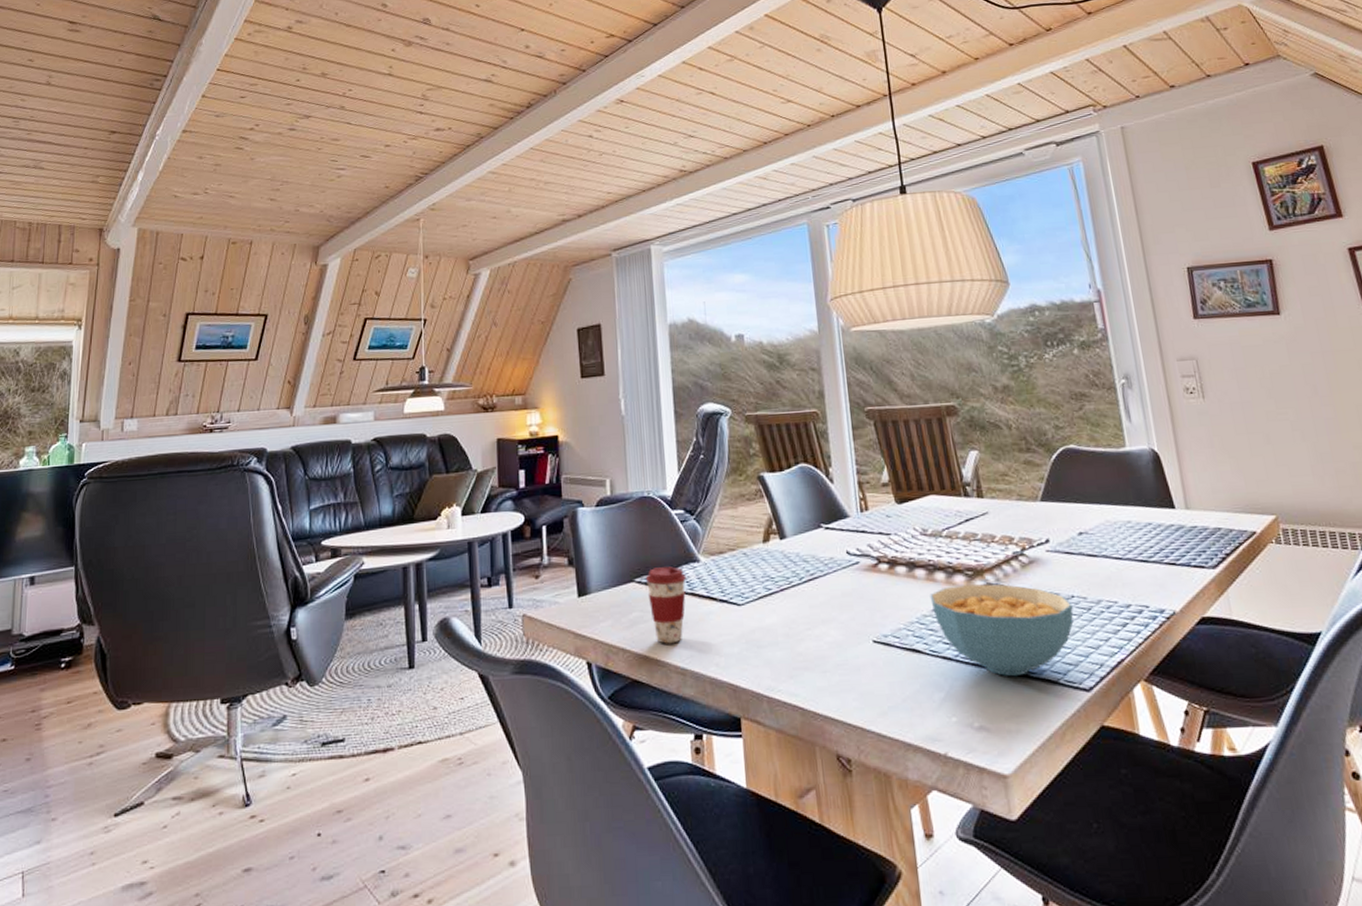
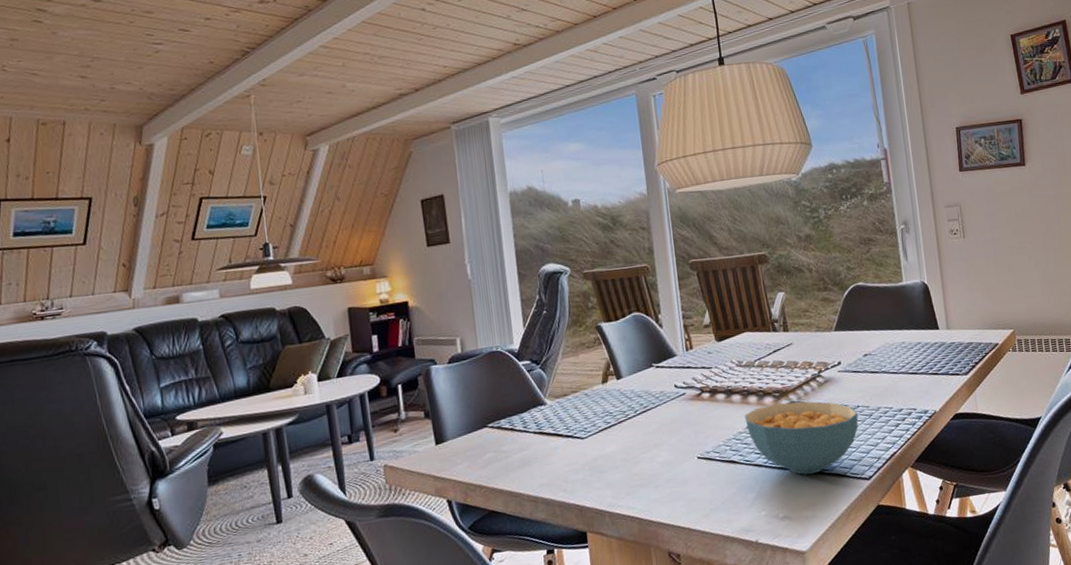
coffee cup: present [645,566,686,644] -> none [497,411,535,478]

